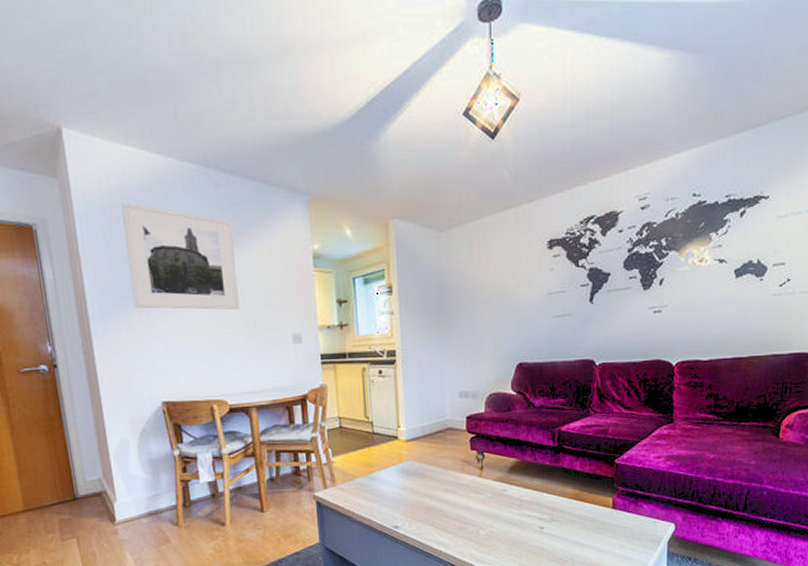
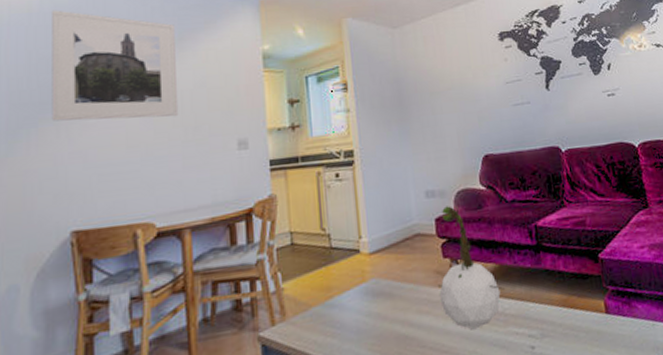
plant: none [464,406,523,509] -> present [438,206,505,330]

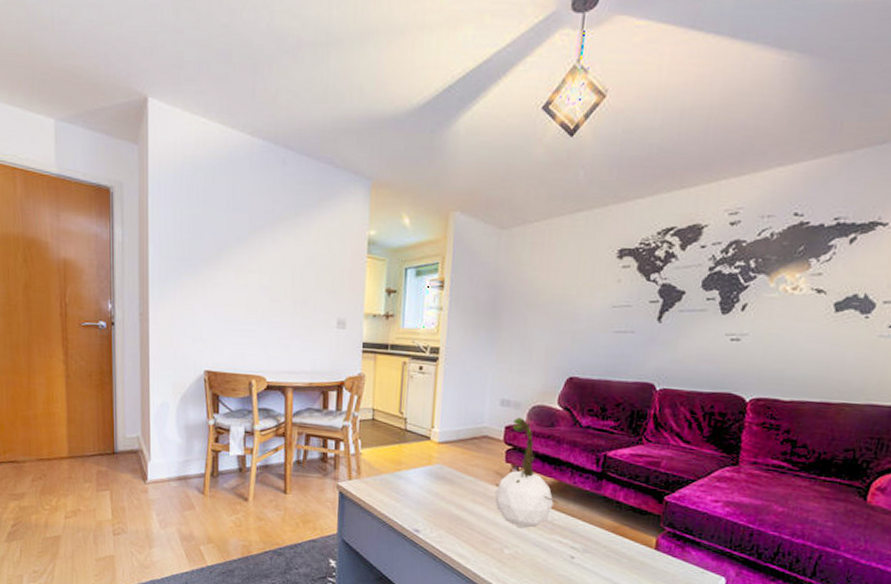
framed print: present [51,10,179,121] -> none [191,172,292,289]

